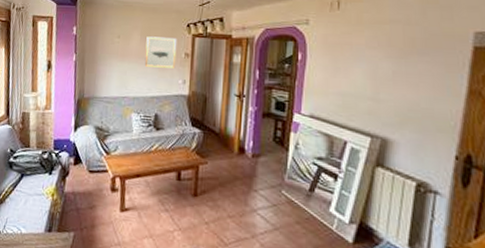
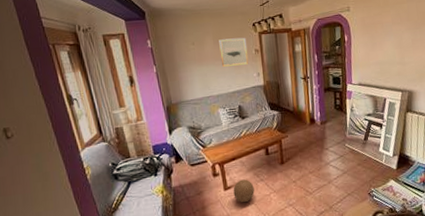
ball: none [130,203,156,234] -> present [233,179,255,203]

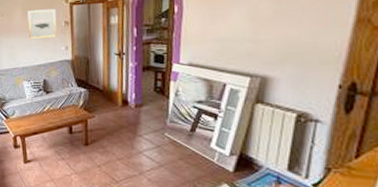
ball: present [233,179,255,203] -> none [33,155,54,179]

